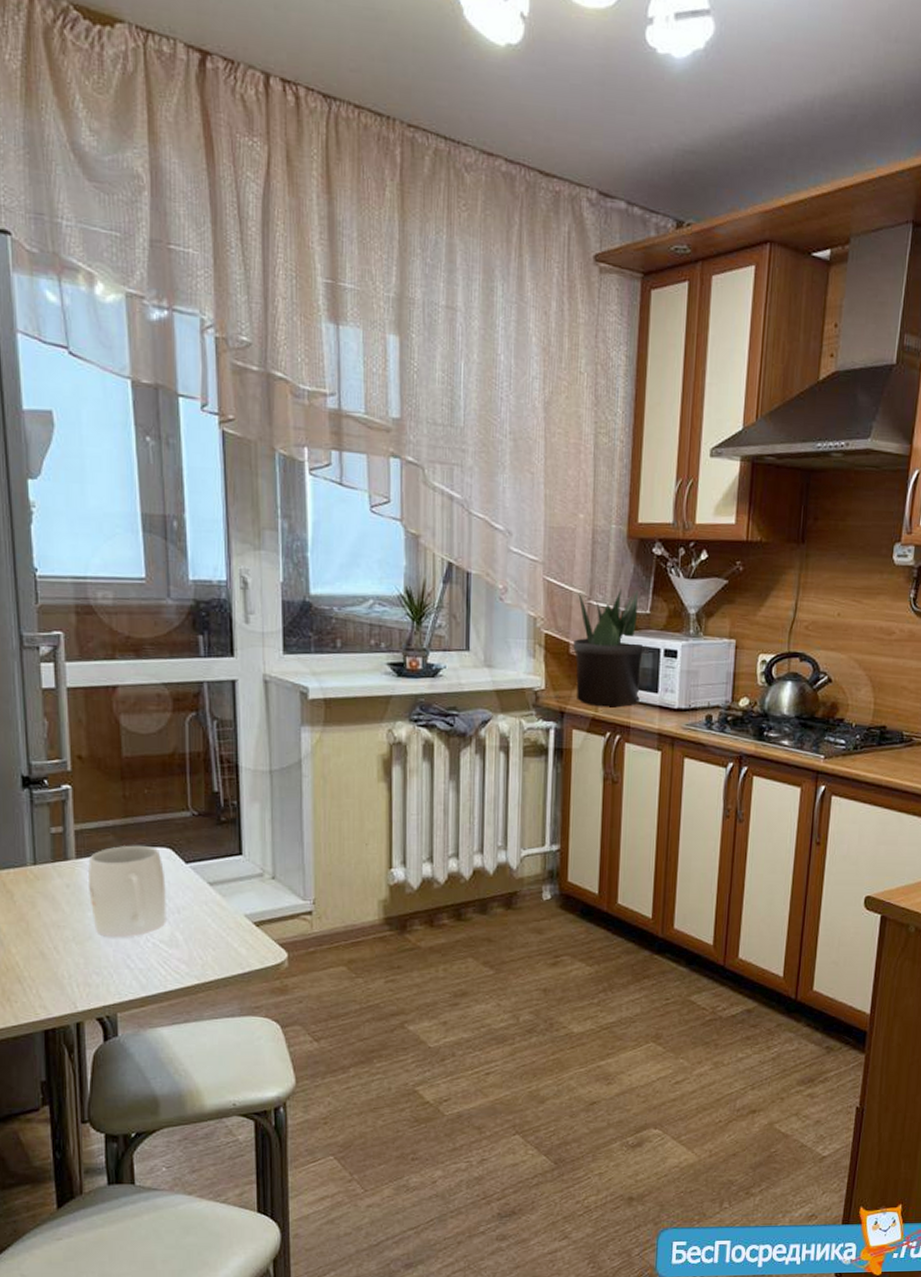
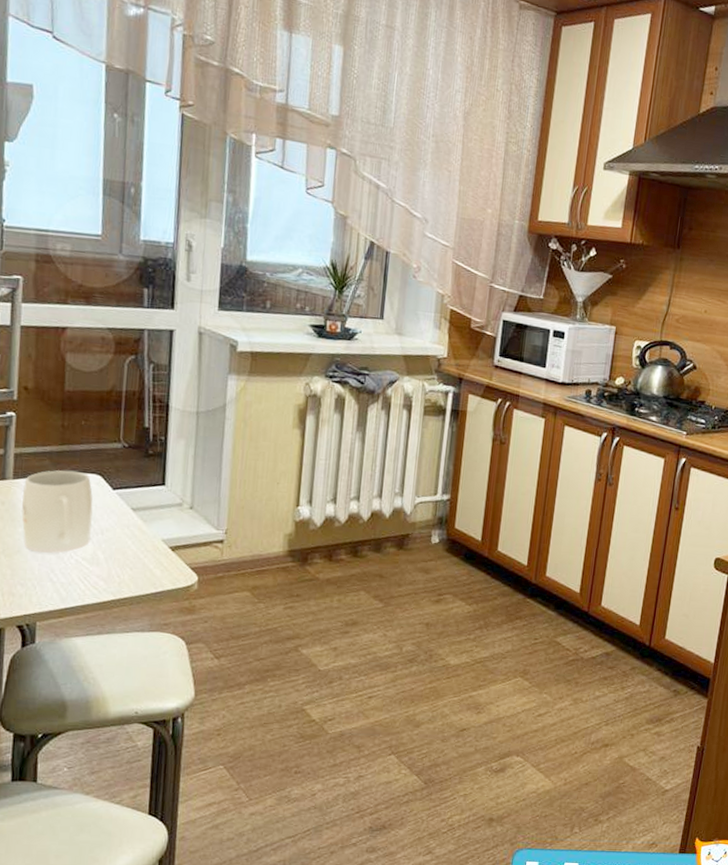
planter: present [573,589,646,708] -> none [474,276,538,379]

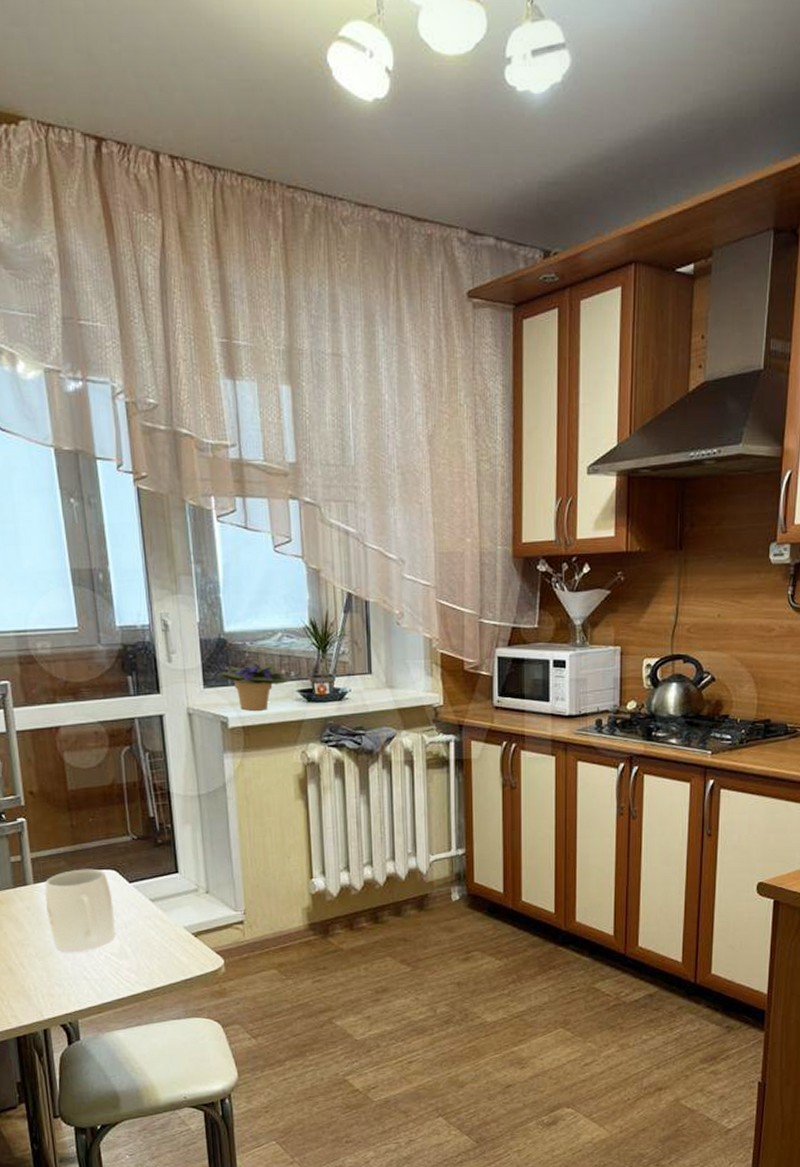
potted flower: none [235,293,305,340] -> present [218,663,291,711]

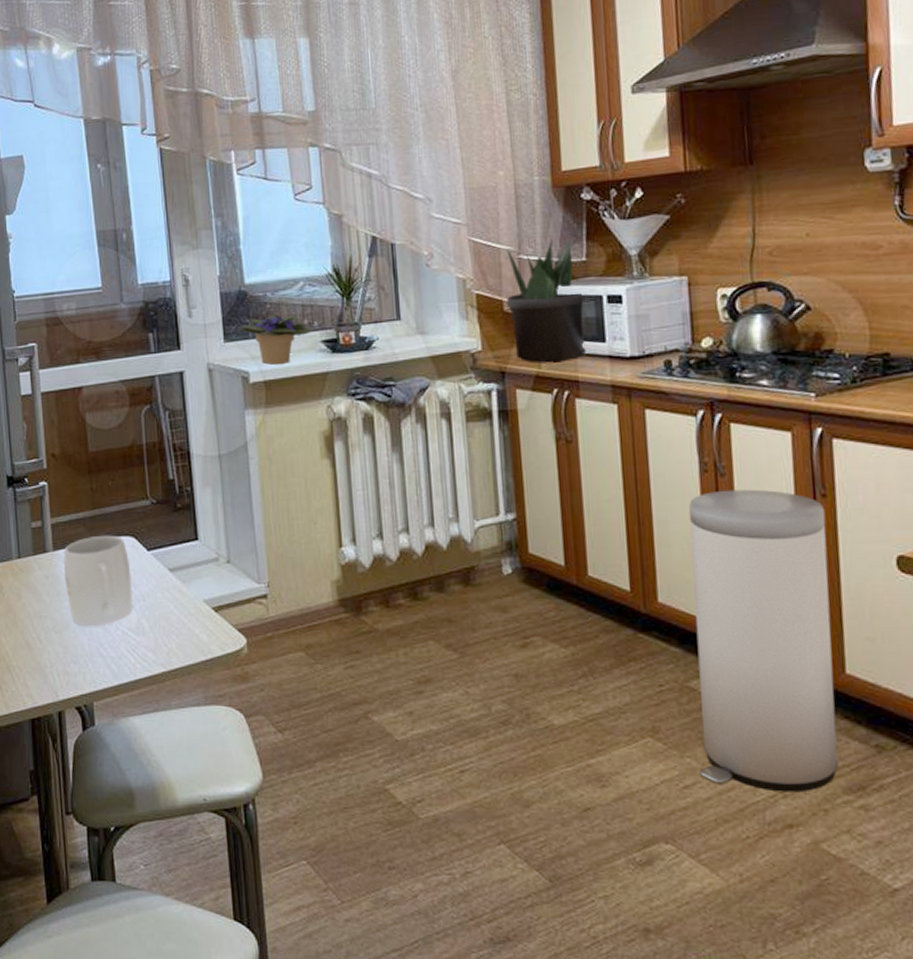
planter: none [467,606,536,719] -> present [506,238,587,364]
pedal bin: none [597,829,709,1064] -> present [688,489,838,792]

